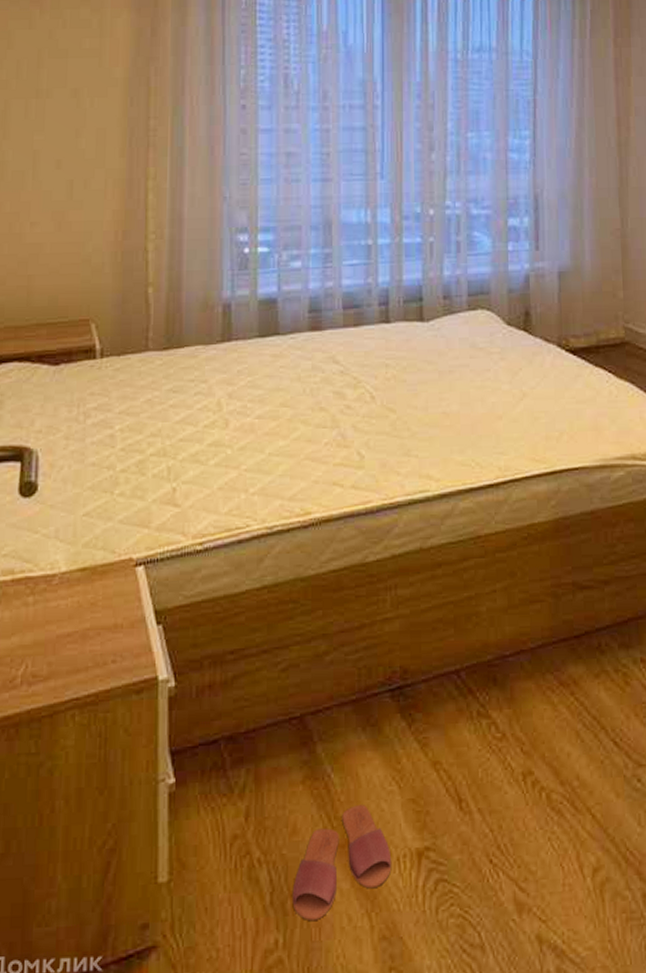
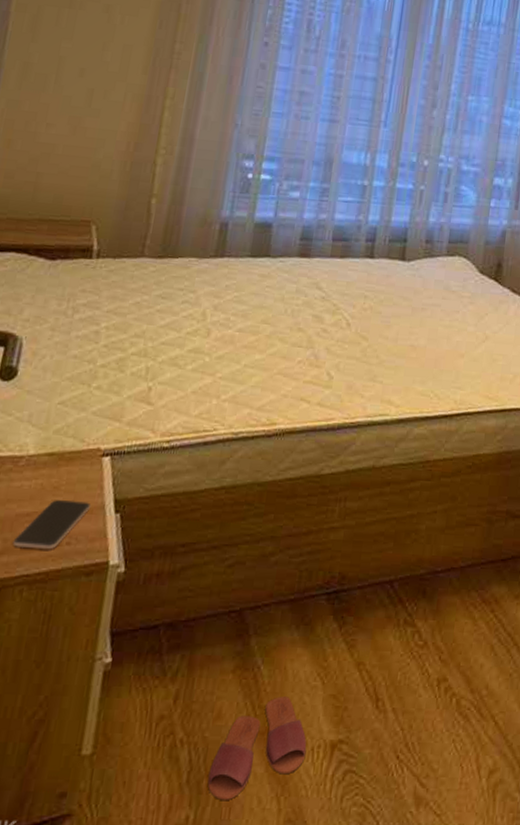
smartphone: none [58,616,130,671] -> present [13,500,90,550]

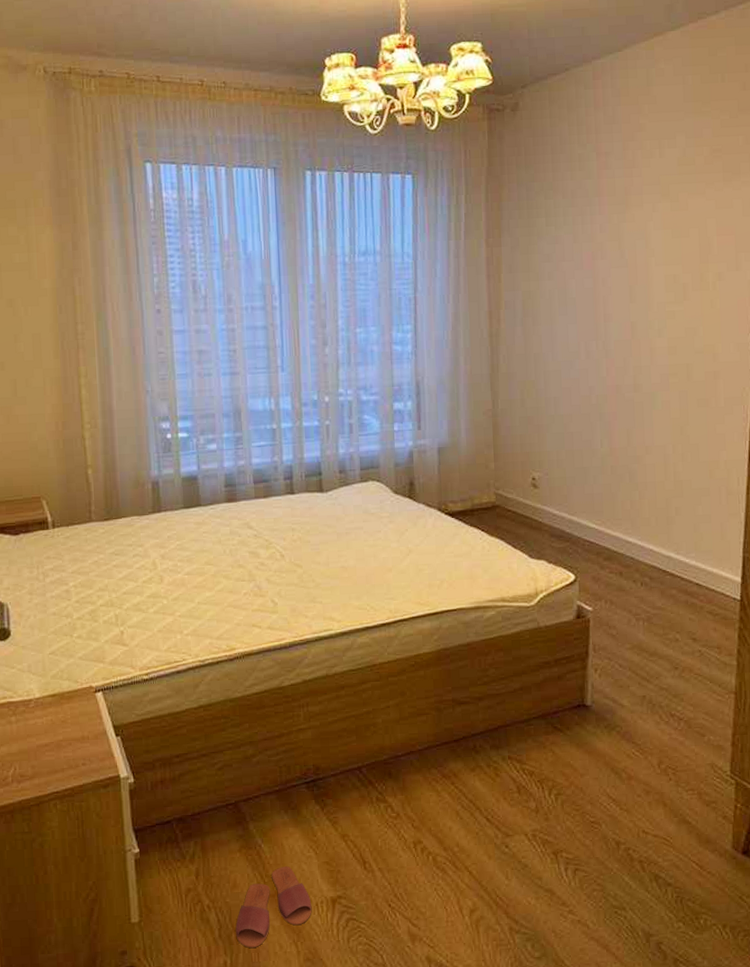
smartphone: present [13,500,90,550] -> none [39,730,95,771]

